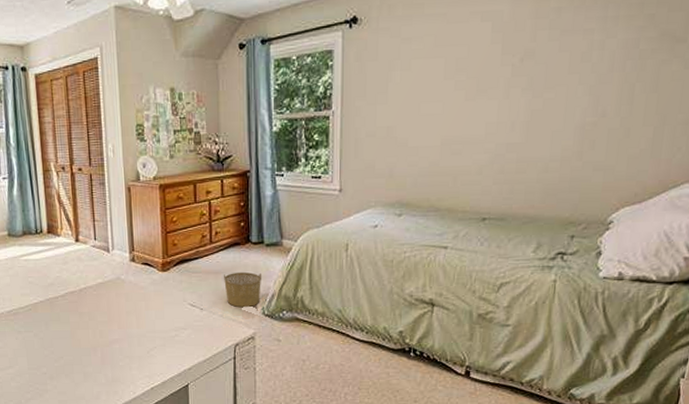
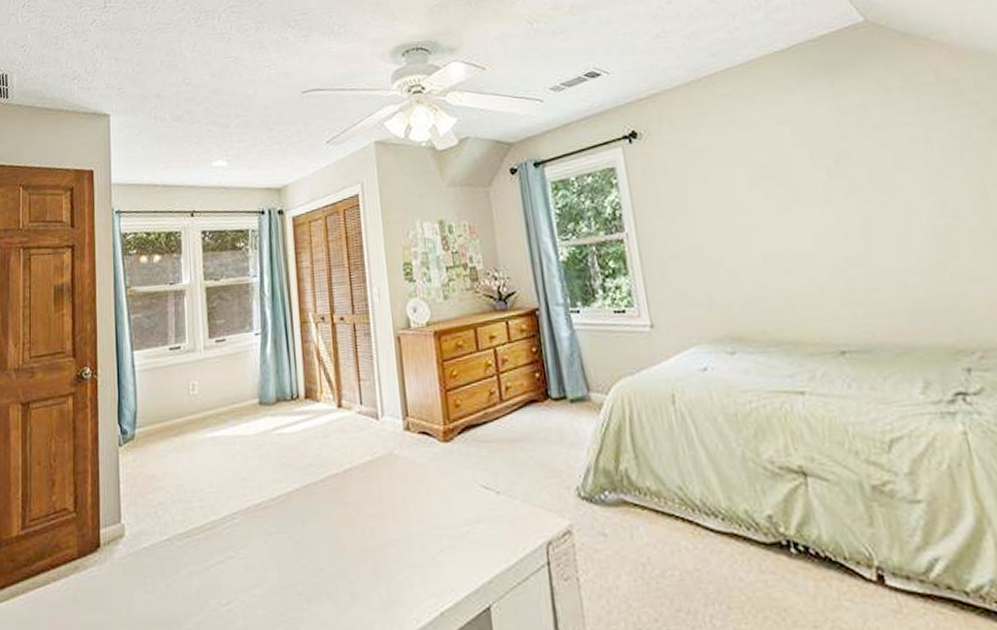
basket: present [224,271,261,308] -> none [522,438,572,489]

